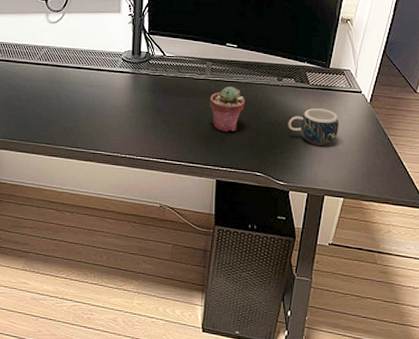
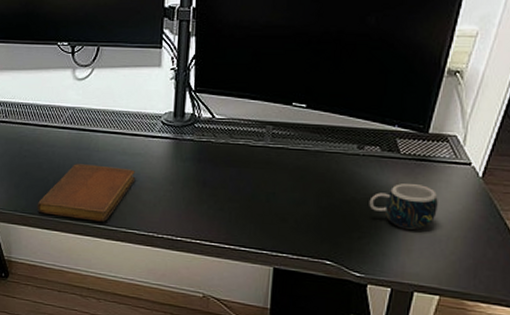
notebook: none [17,95,102,145] -> present [36,164,136,222]
potted succulent: present [210,86,245,132] -> none [269,155,314,211]

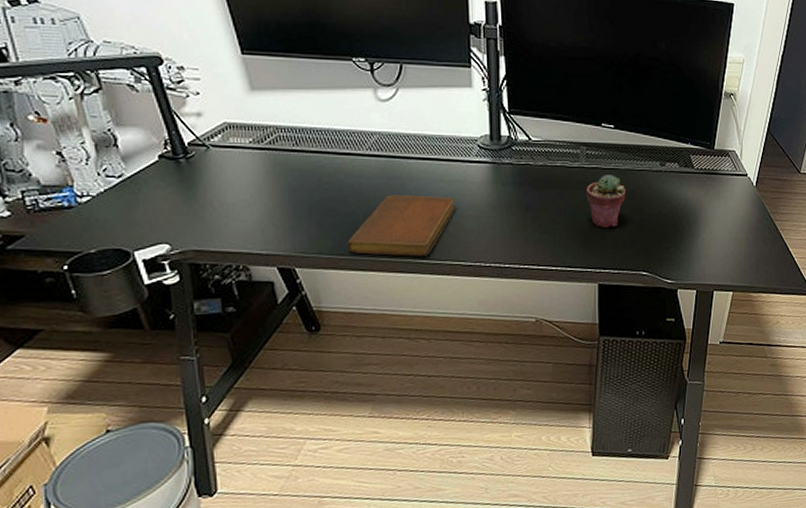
potted succulent: none [269,155,314,211] -> present [586,175,626,228]
mug: present [369,184,438,230] -> none [673,196,726,236]

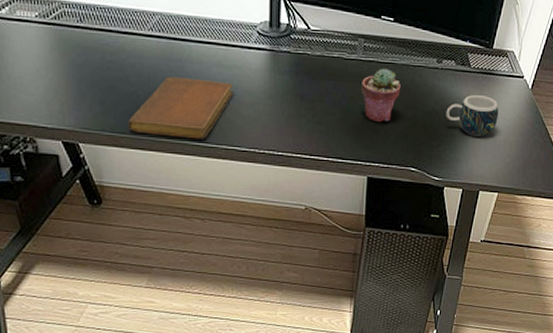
mug: none [673,196,726,236] -> present [446,95,499,136]

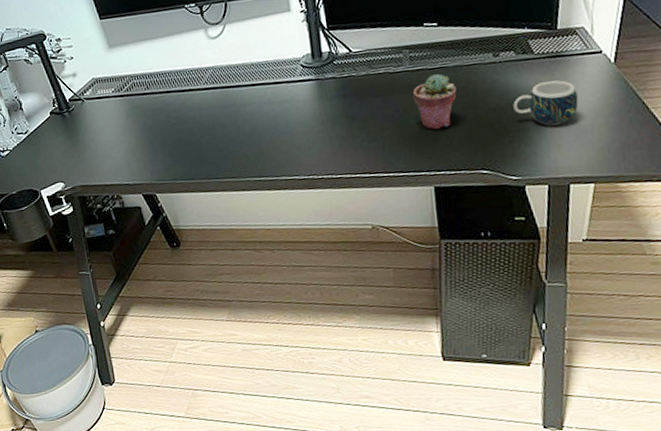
notebook: present [127,77,234,139] -> none [194,117,287,177]

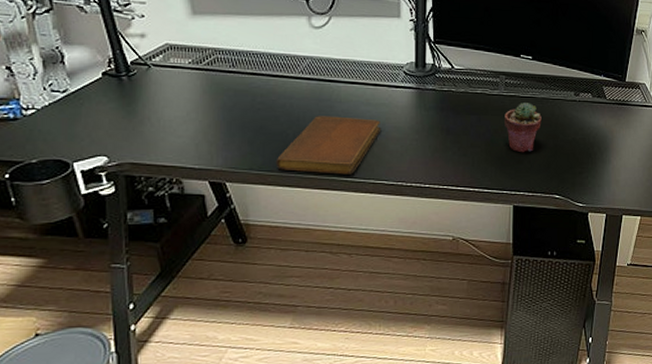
notebook: none [194,117,287,177] -> present [275,116,382,175]
mug: present [513,80,579,126] -> none [586,125,635,163]

